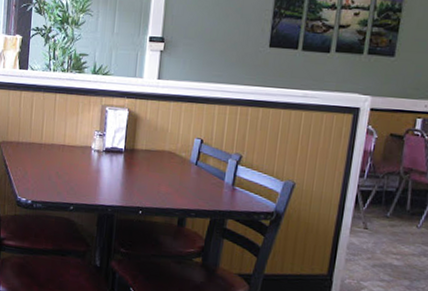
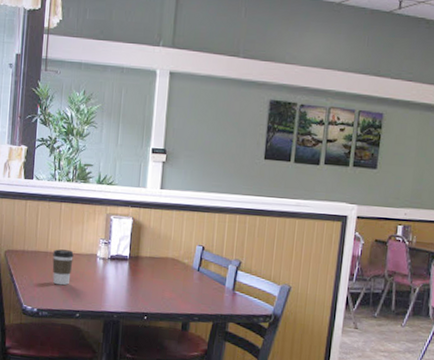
coffee cup: none [46,141,68,178] -> present [52,249,74,286]

